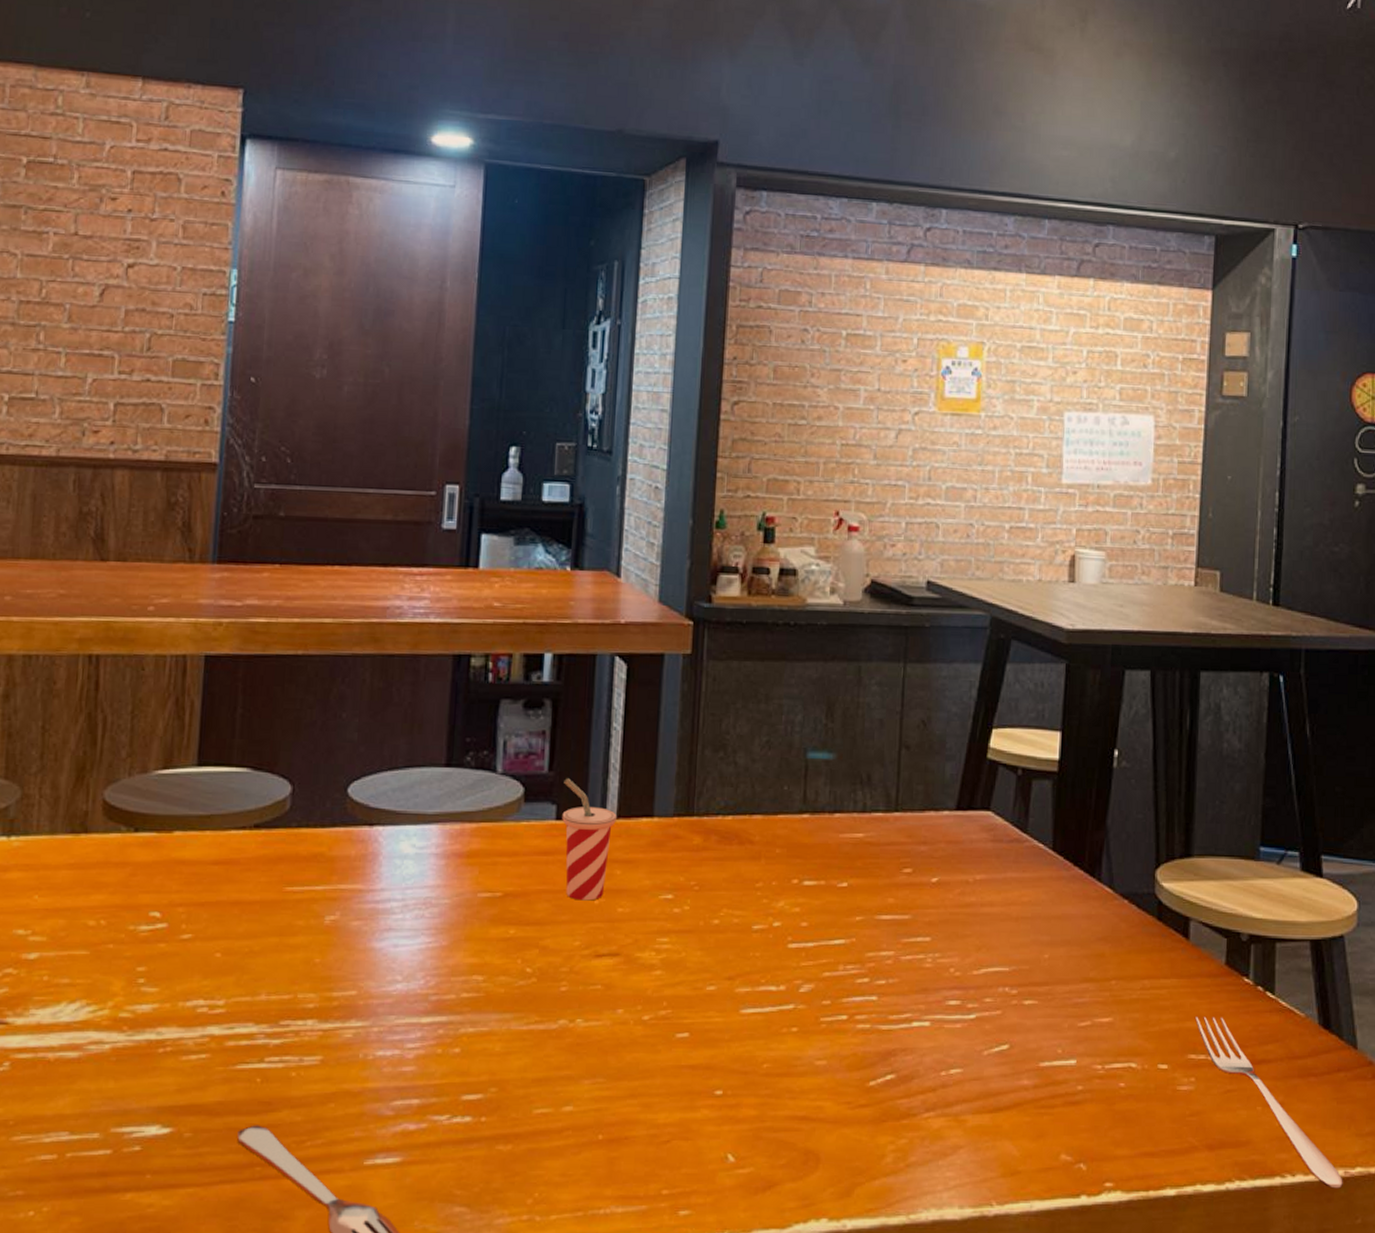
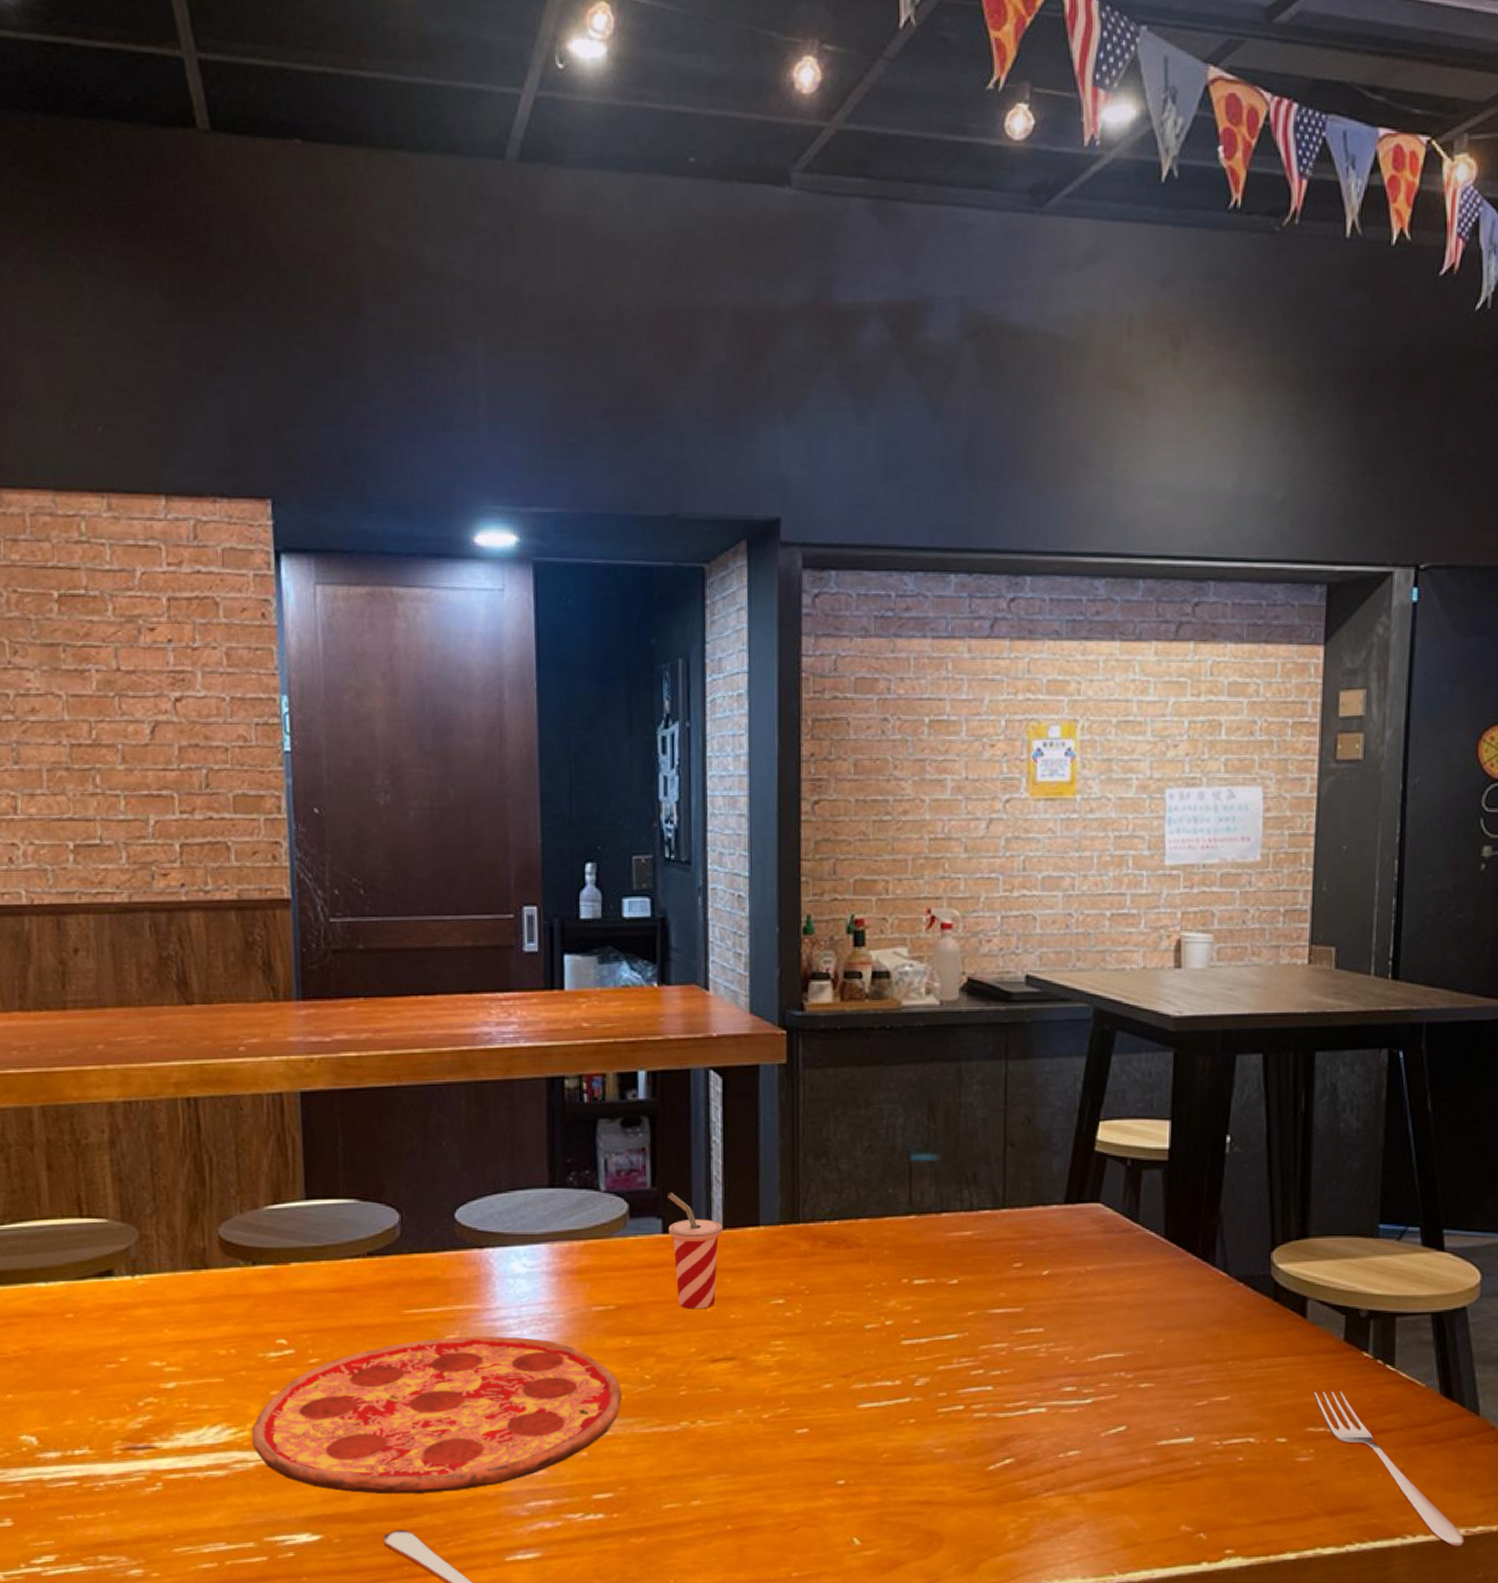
pizza: none [111,917,502,1087] -> present [252,1336,622,1495]

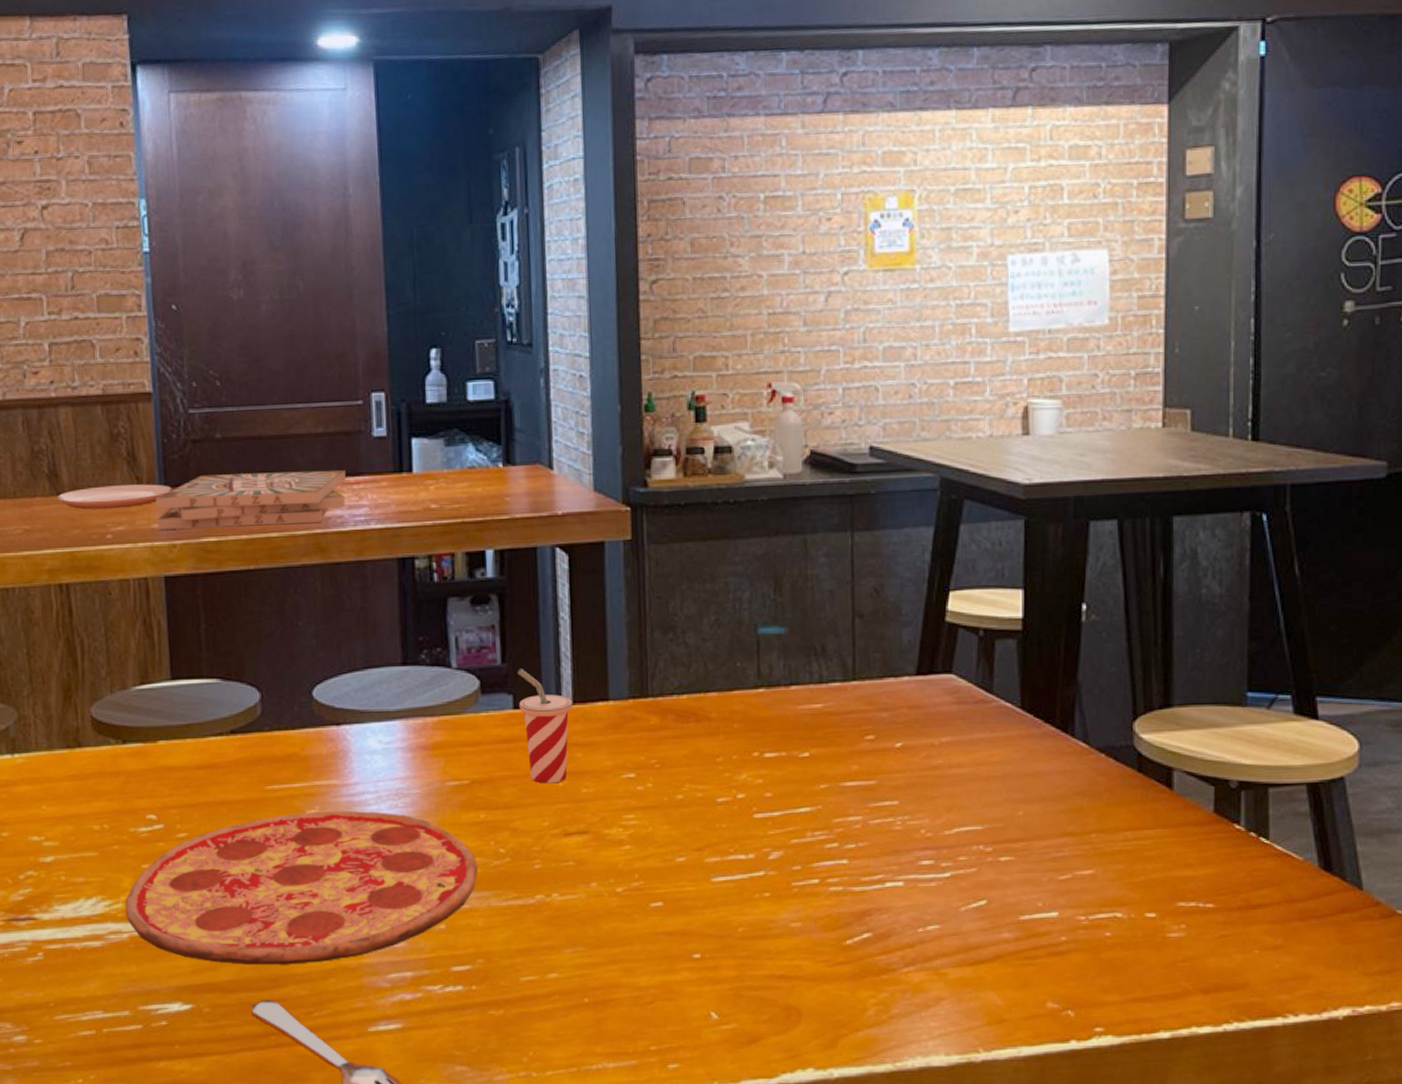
plate: none [186,995,311,1020] -> present [57,484,172,510]
pizza box: none [292,985,495,1043] -> present [155,469,346,530]
fork: present [1313,1391,1464,1547] -> none [1182,864,1351,1027]

